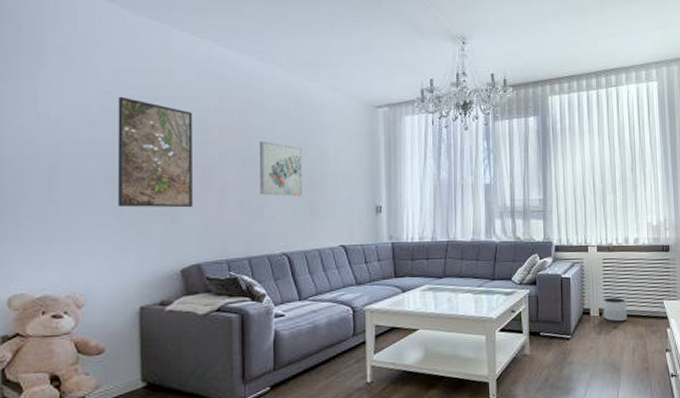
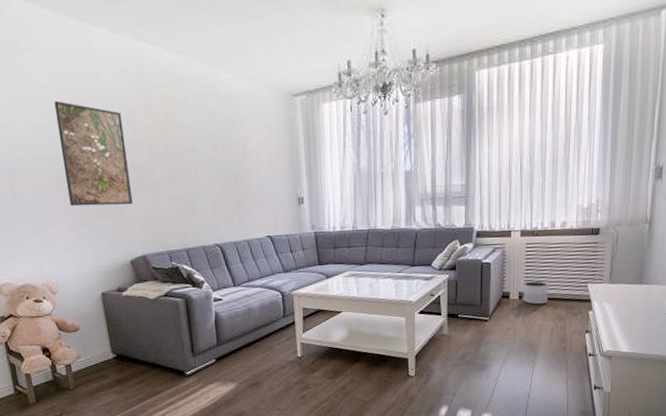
wall art: present [259,140,302,197] -> none [184,137,229,191]

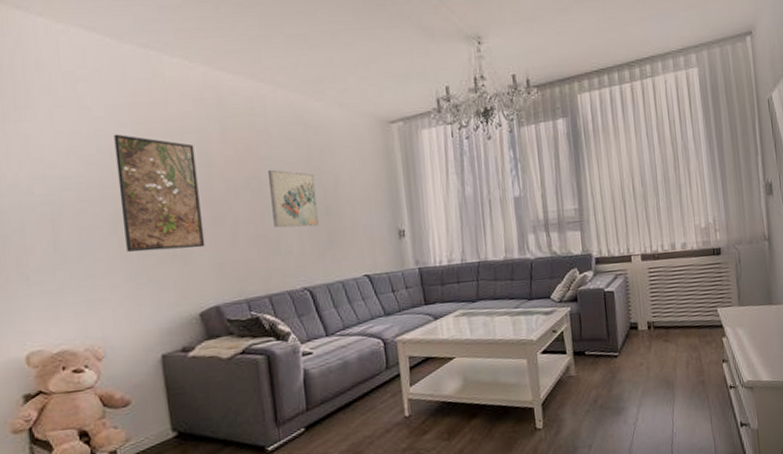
wall art: none [184,137,229,191] -> present [267,169,319,228]
planter: present [524,281,548,305] -> none [651,308,679,335]

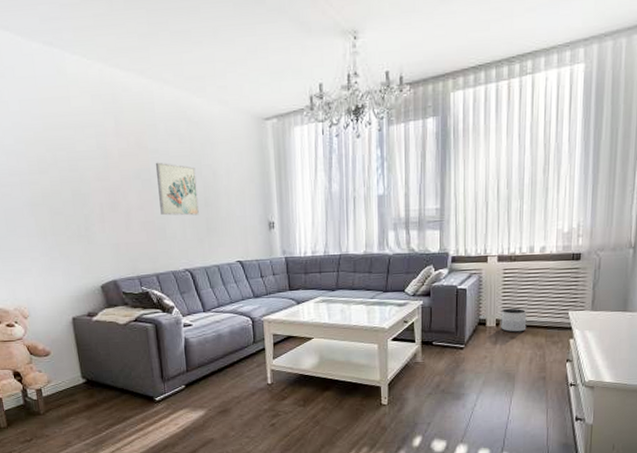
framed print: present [114,134,205,253] -> none [27,126,104,232]
planter: none [651,308,679,335] -> present [501,308,527,333]

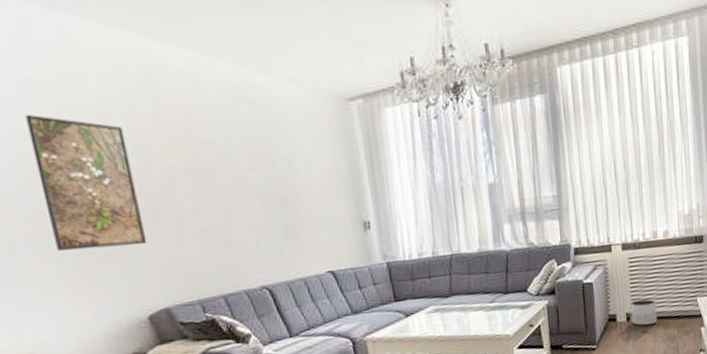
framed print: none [27,126,104,232] -> present [25,114,148,252]
wall art: present [155,162,199,216] -> none [211,155,275,222]

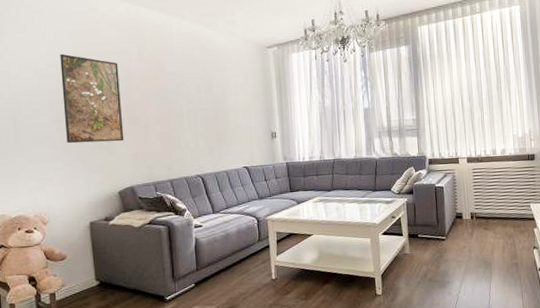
planter: present [630,299,658,326] -> none [474,202,497,224]

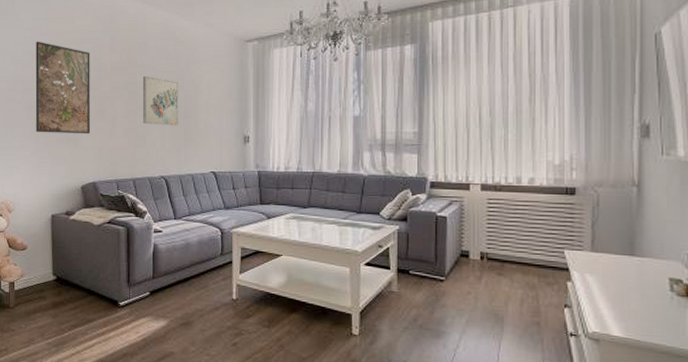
wall art: none [172,82,210,128] -> present [142,76,179,126]

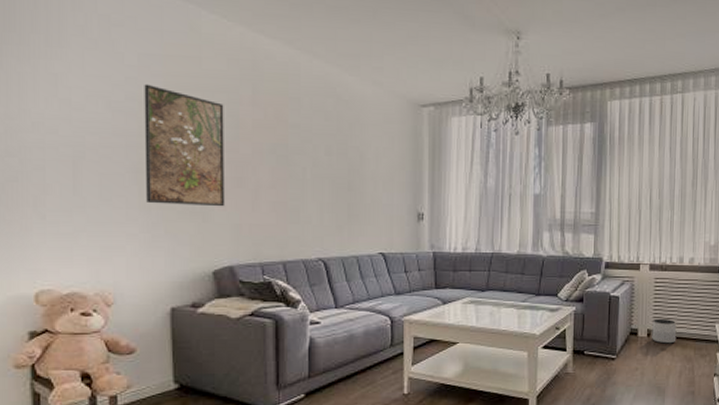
wall art: present [142,76,179,126] -> none [294,138,341,200]
planter: none [486,241,516,269] -> present [652,318,677,344]

